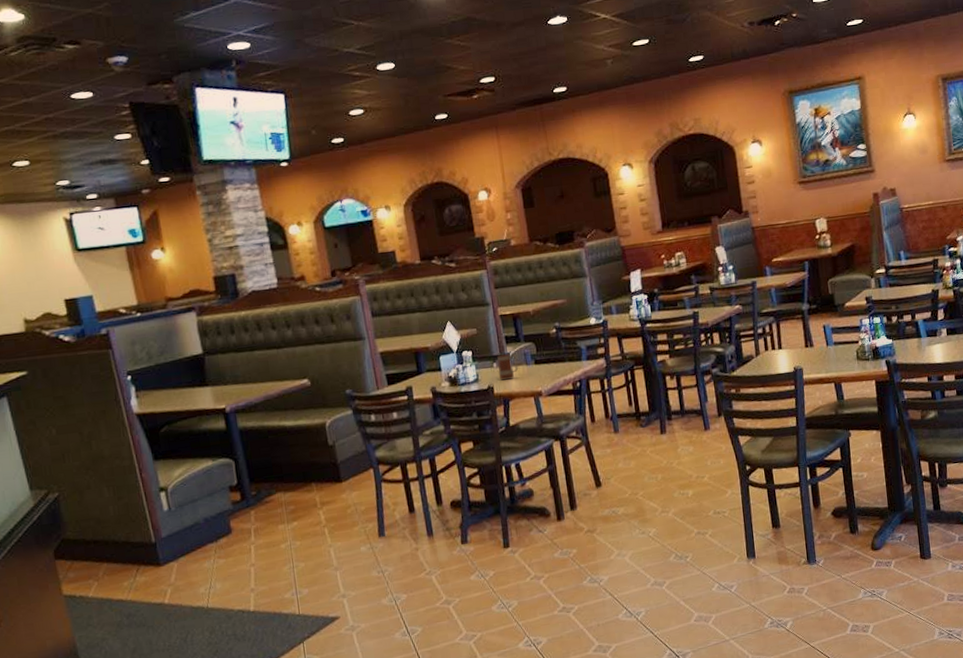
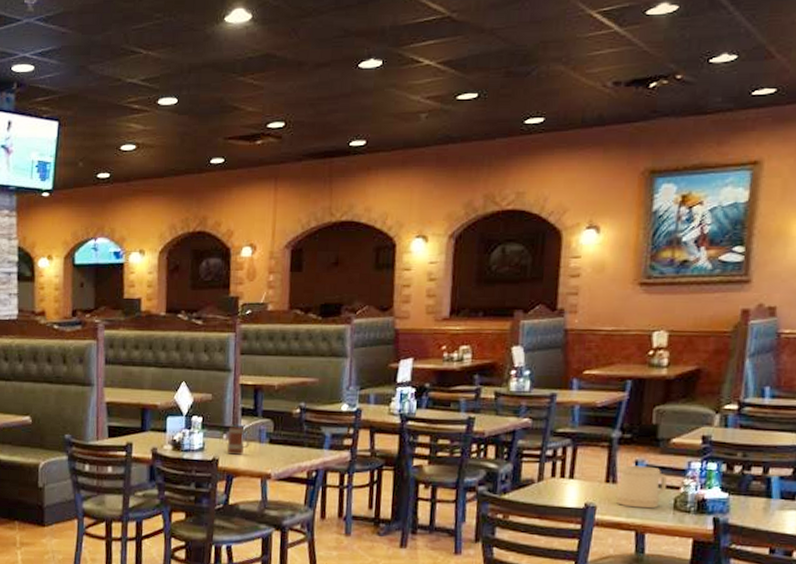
beer mug: none [814,328,849,364] -> present [615,465,667,509]

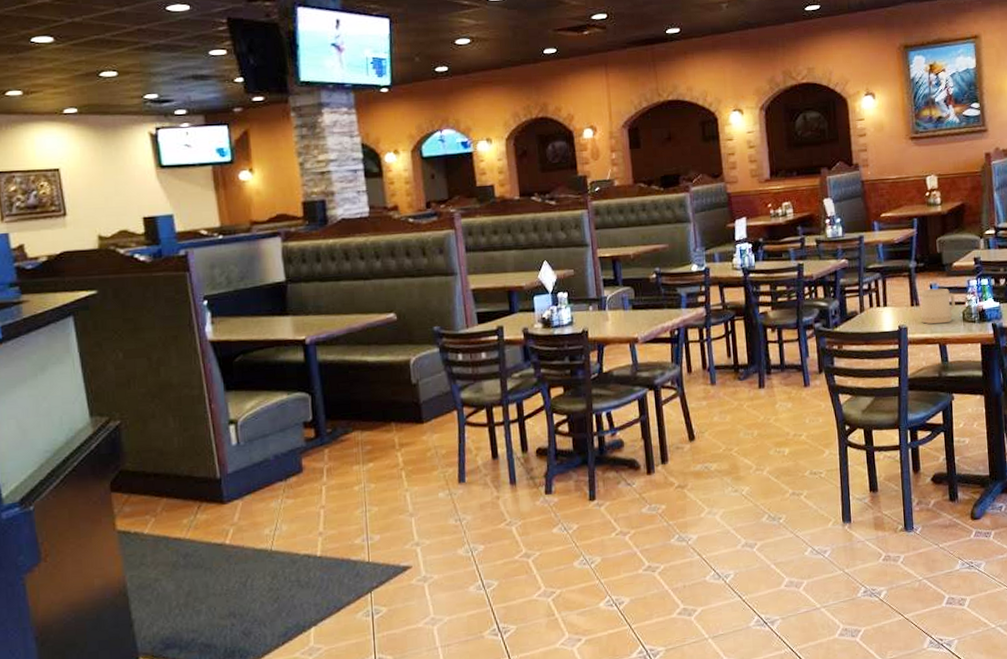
beer mug: present [226,426,251,455] -> none [593,296,615,325]

